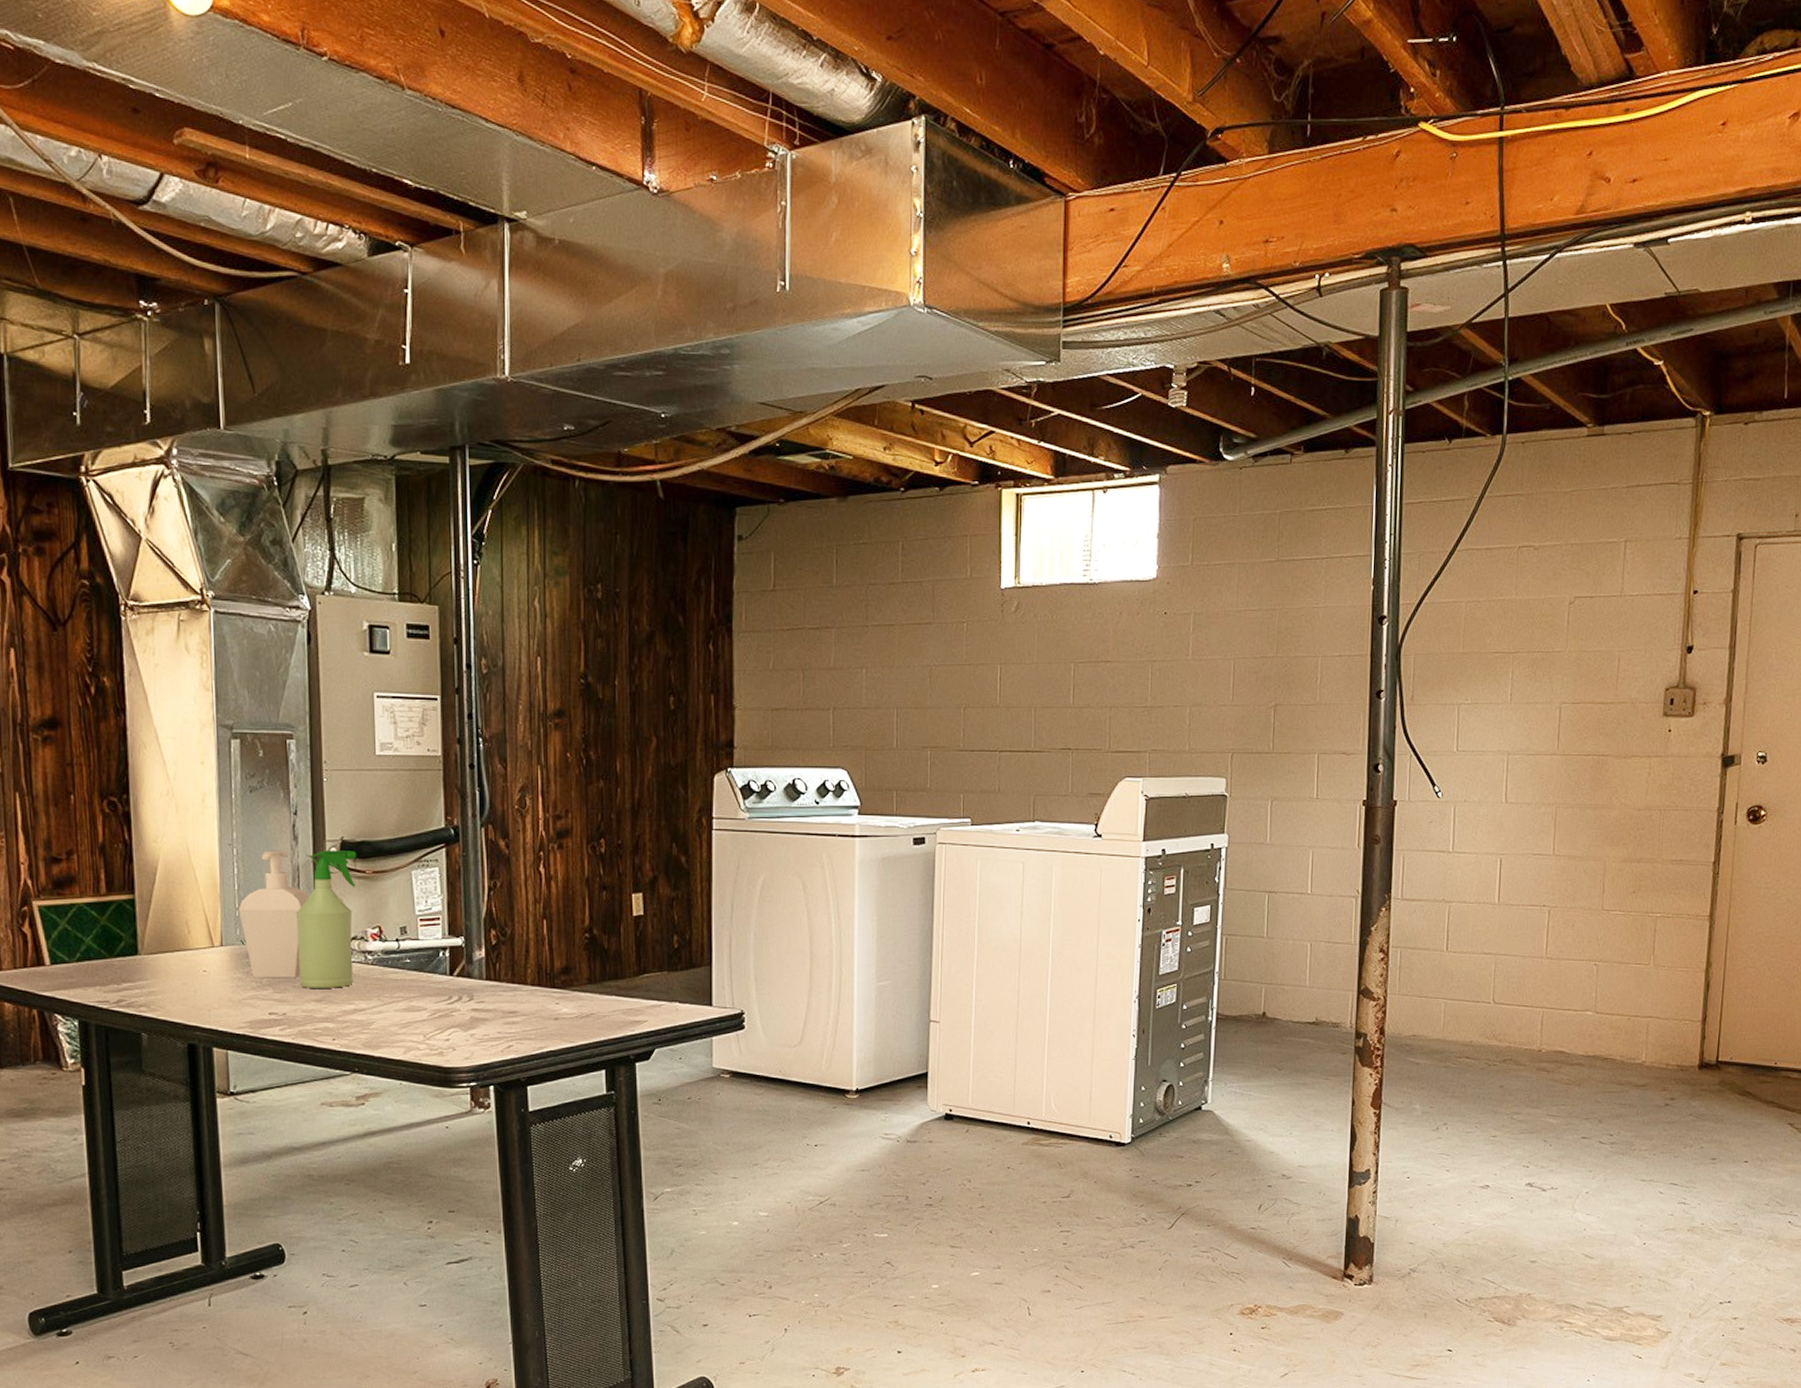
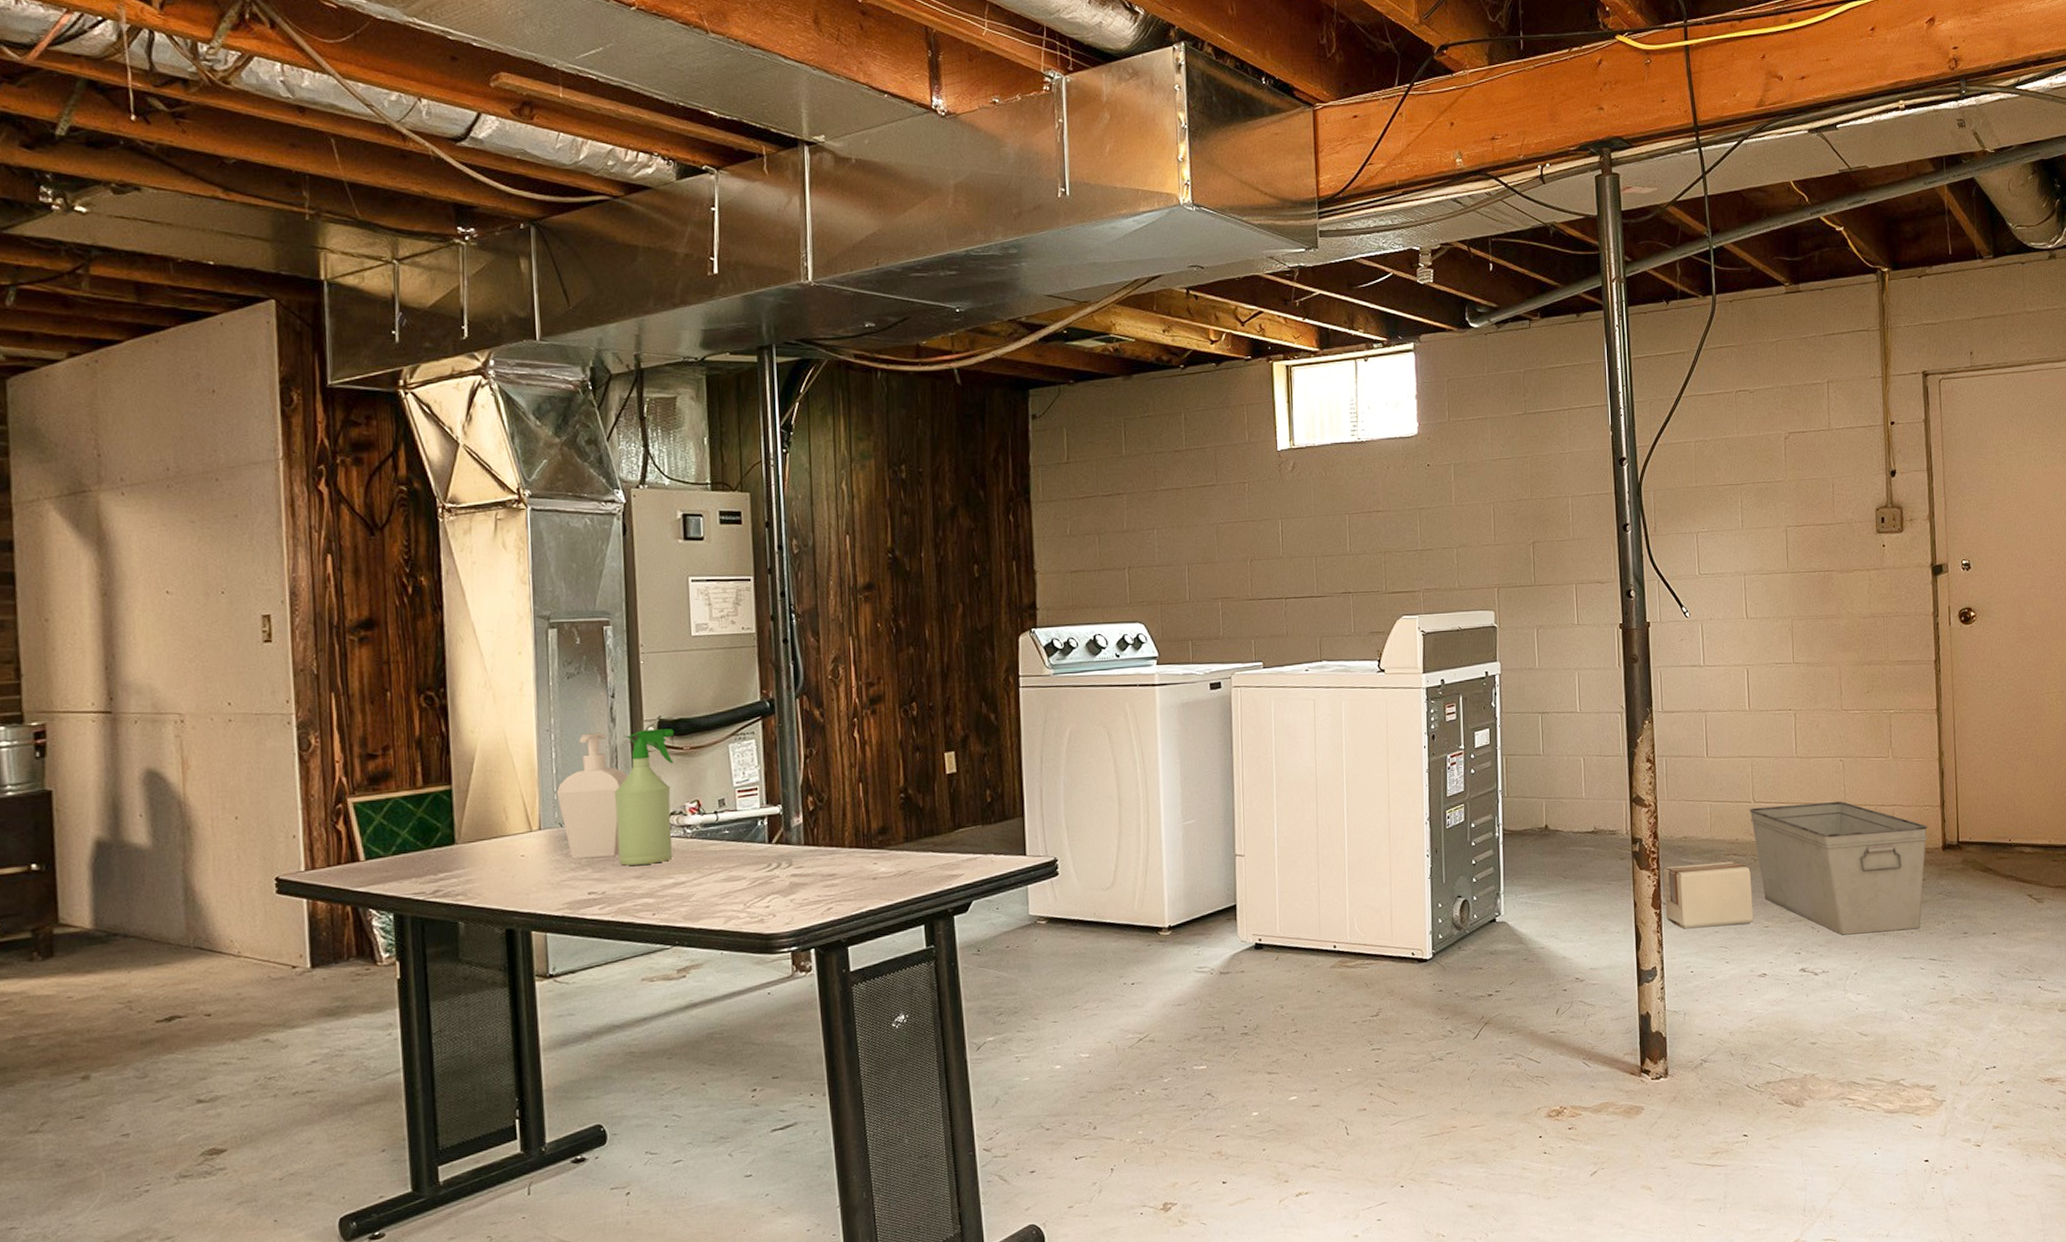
box: none [1385,1065,1483,1132] -> present [1663,861,1754,929]
storage bin: none [1488,1009,1685,1151] -> present [1749,801,1928,935]

